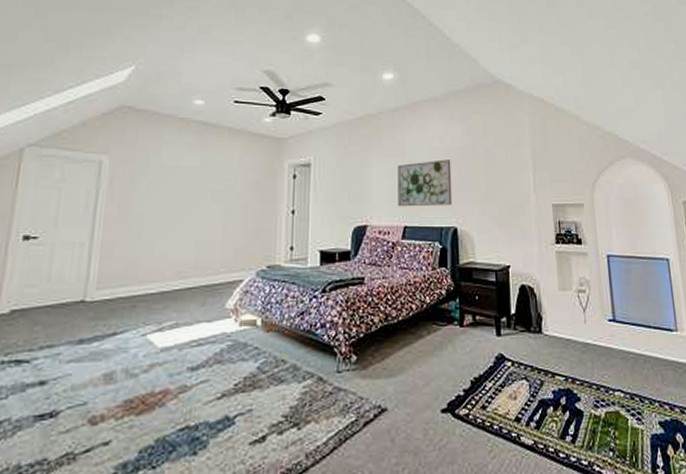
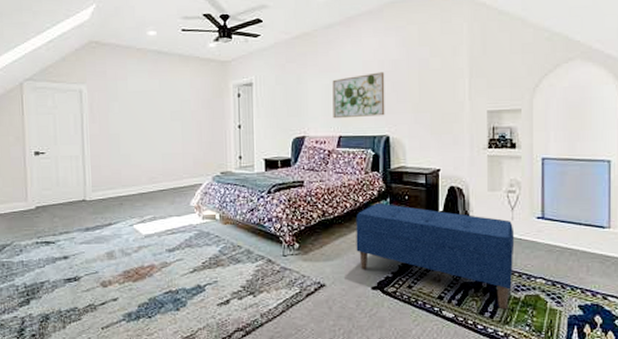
bench: none [422,304,591,432] -> present [356,203,515,310]

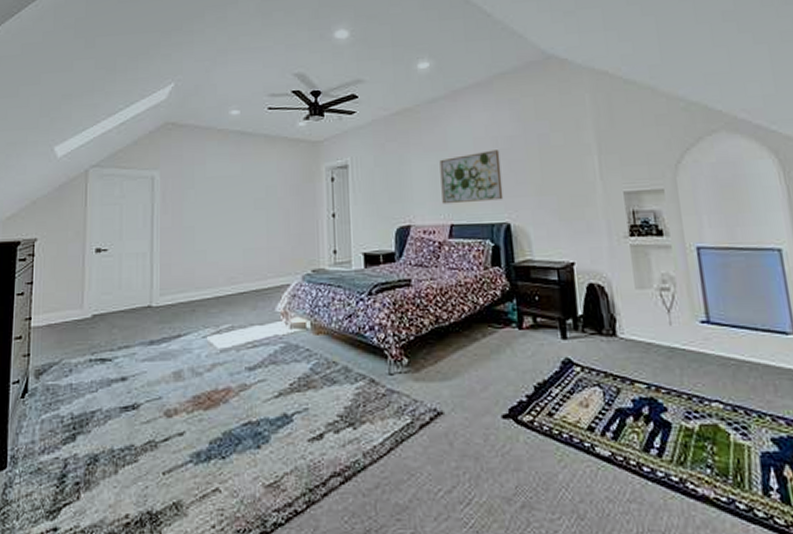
bench: present [356,203,515,310] -> none [476,305,681,445]

